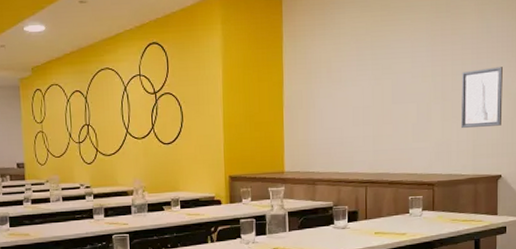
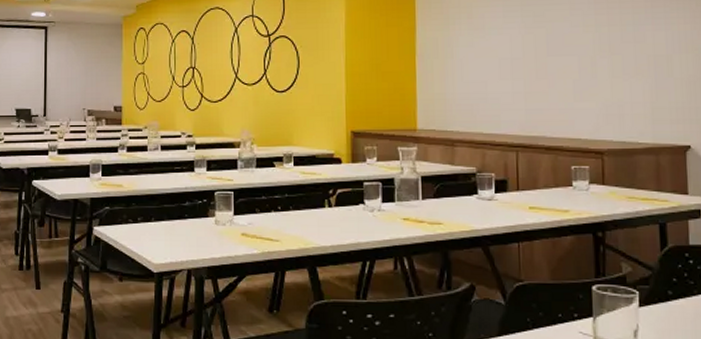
wall art: present [460,67,503,129] -> none [632,17,688,88]

